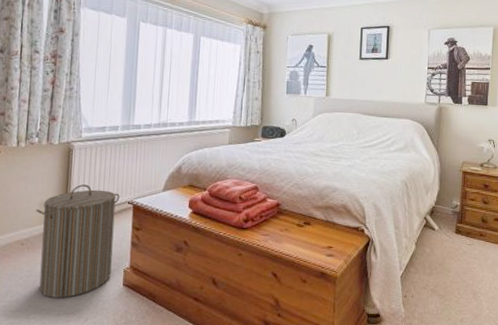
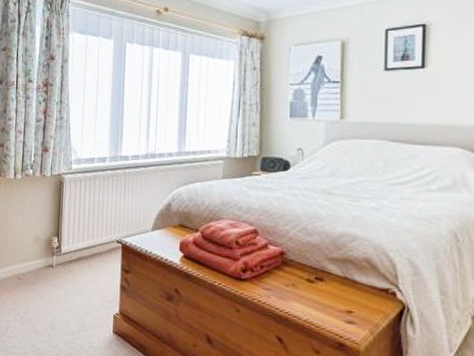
laundry hamper: present [36,184,120,298] -> none [31,219,109,340]

